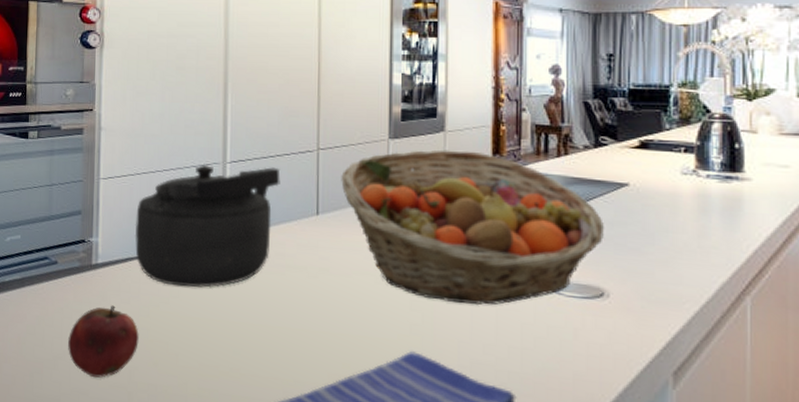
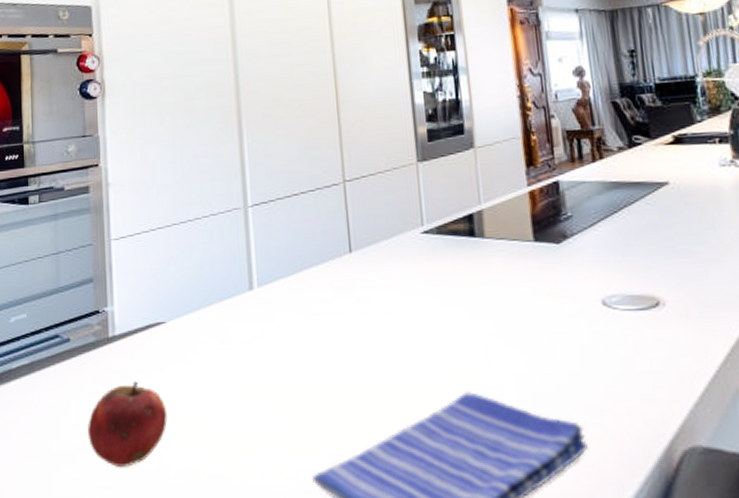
kettle: present [134,164,281,288] -> none [153,206,308,351]
fruit basket: present [341,149,605,305] -> none [371,165,651,332]

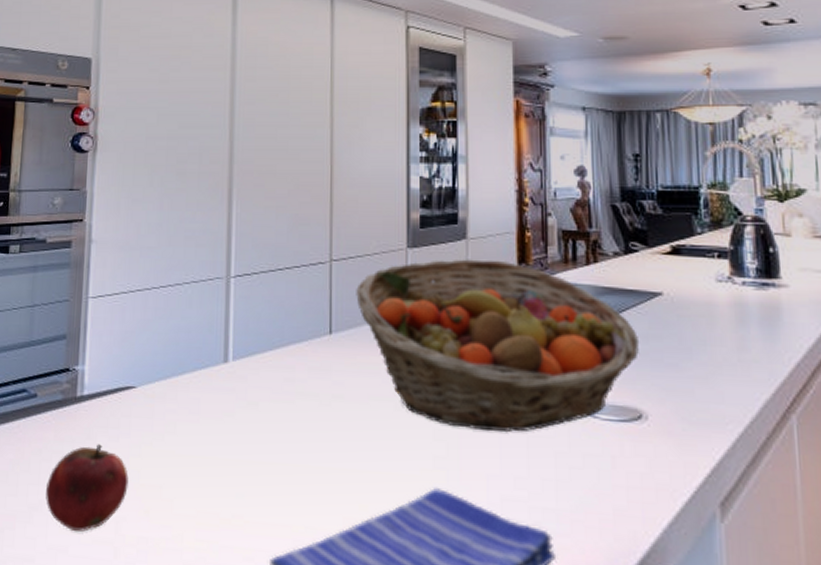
fruit basket: none [371,165,651,332] -> present [356,259,640,432]

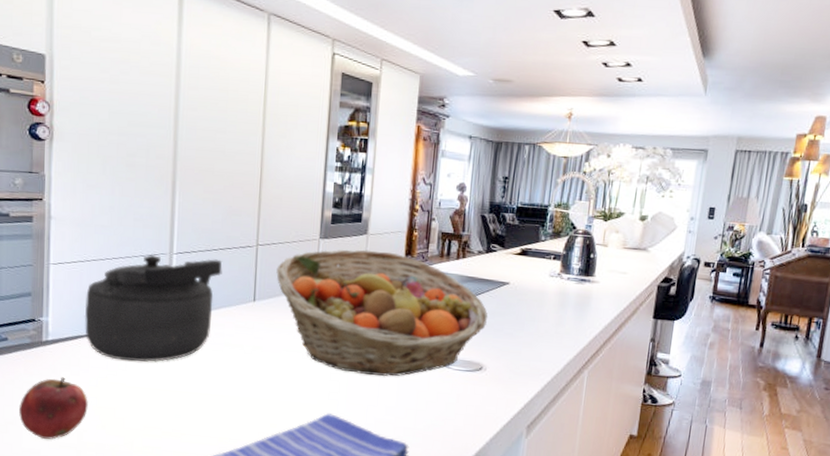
kettle: none [126,279,290,421] -> present [84,254,223,362]

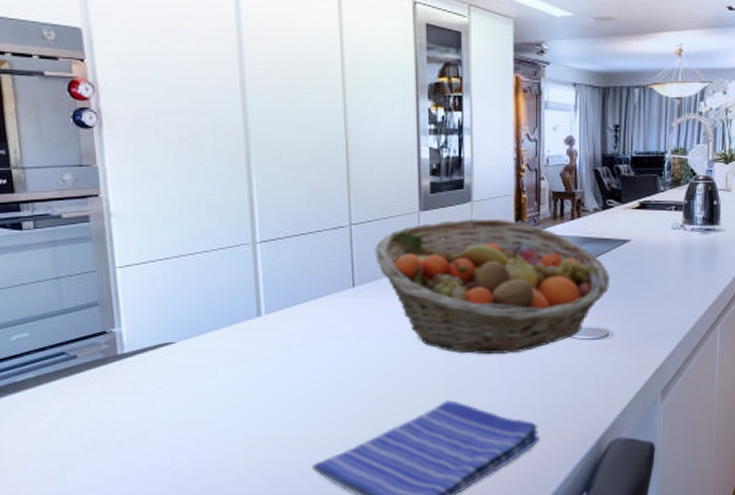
fruit: present [19,377,88,440] -> none [100,392,179,462]
kettle: present [84,254,223,362] -> none [161,245,314,367]

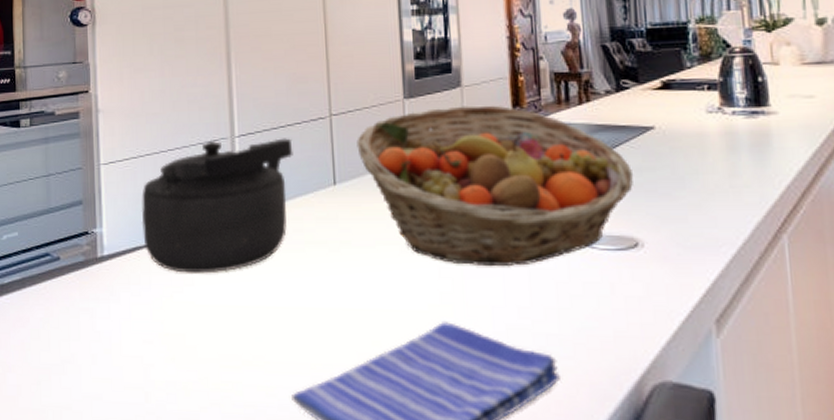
kettle: none [161,245,314,367] -> present [141,138,293,274]

